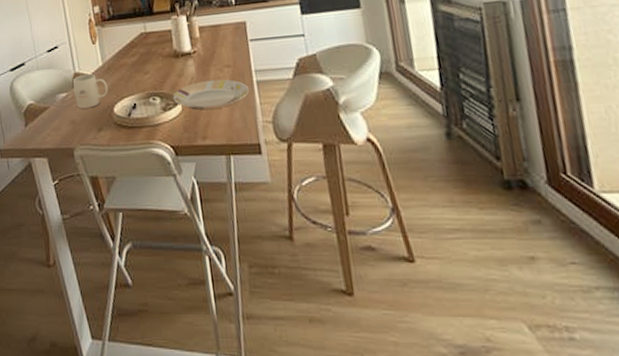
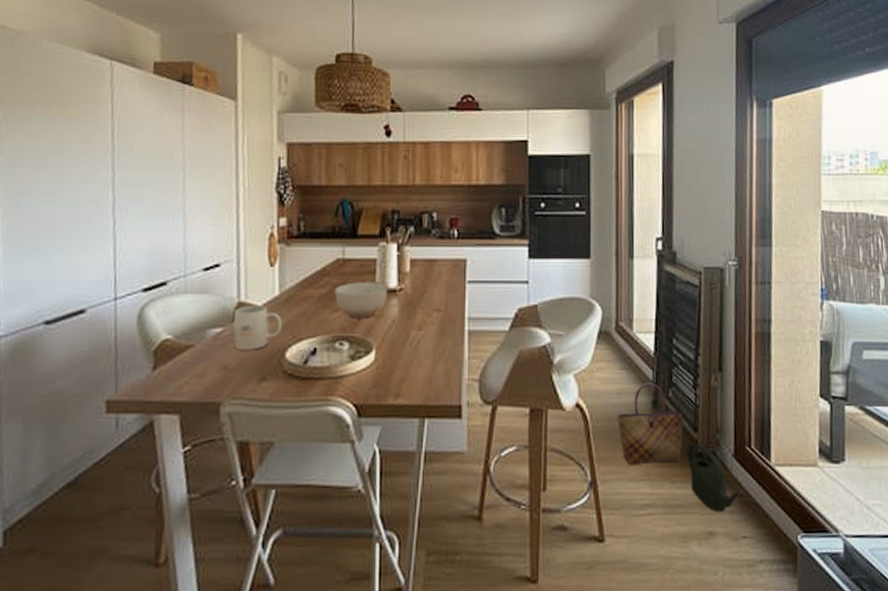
bowl: none [142,48,185,79] -> present [333,282,388,319]
plate: present [172,79,250,111] -> none [365,325,459,362]
tote bag: none [410,116,486,192] -> present [617,383,683,464]
watering can: none [491,170,565,238] -> present [686,442,743,513]

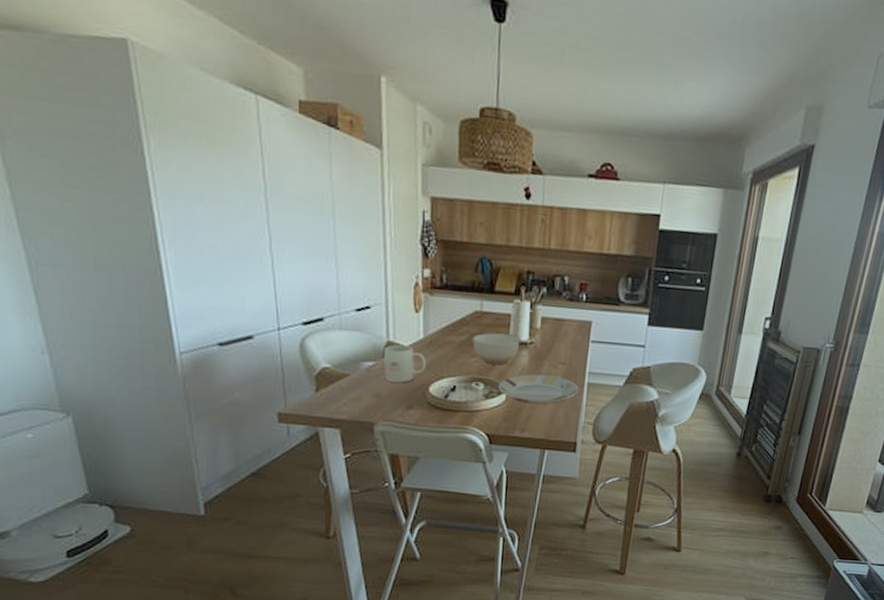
plate: none [365,325,459,362] -> present [498,374,579,405]
tote bag: present [617,383,683,464] -> none [705,438,761,501]
watering can: present [686,442,743,513] -> none [756,487,797,539]

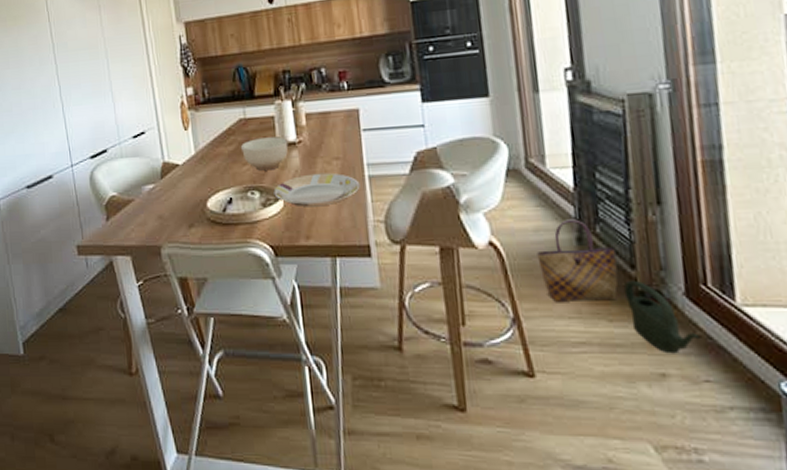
mug: present [383,344,427,383] -> none [161,163,202,203]
tote bag: none [705,438,761,501] -> present [537,219,618,302]
watering can: none [756,487,797,539] -> present [623,280,701,354]

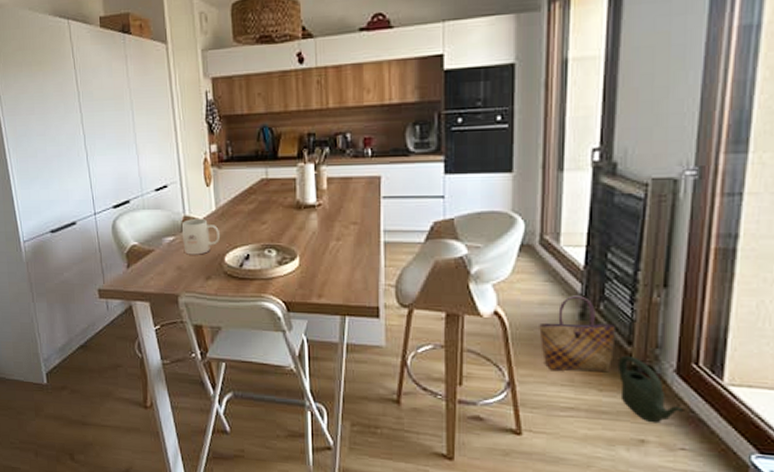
mug: none [161,163,202,203] -> present [181,218,221,255]
bowl: present [240,136,289,171] -> none [260,199,308,230]
plate: present [273,173,360,207] -> none [290,236,375,268]

